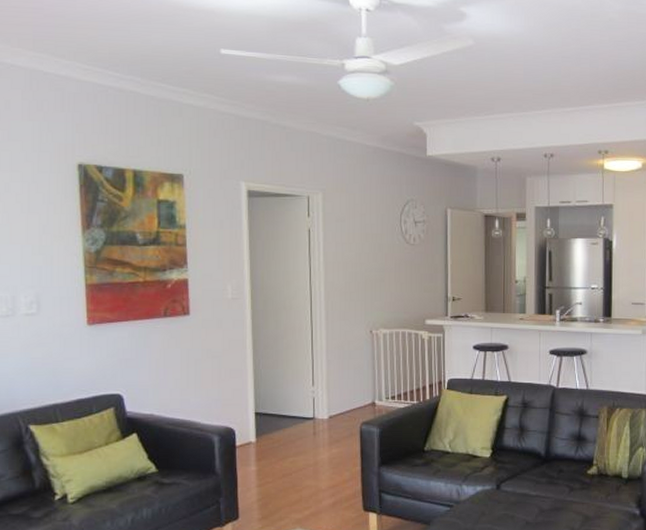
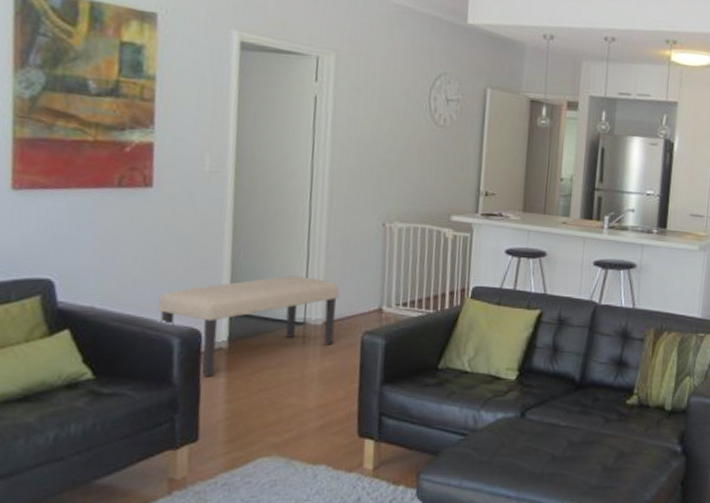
bench: none [201,379,340,466] -> present [158,275,340,376]

